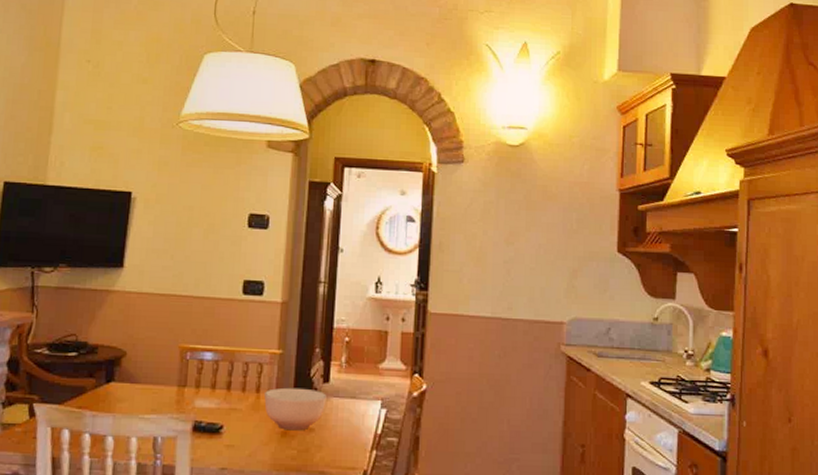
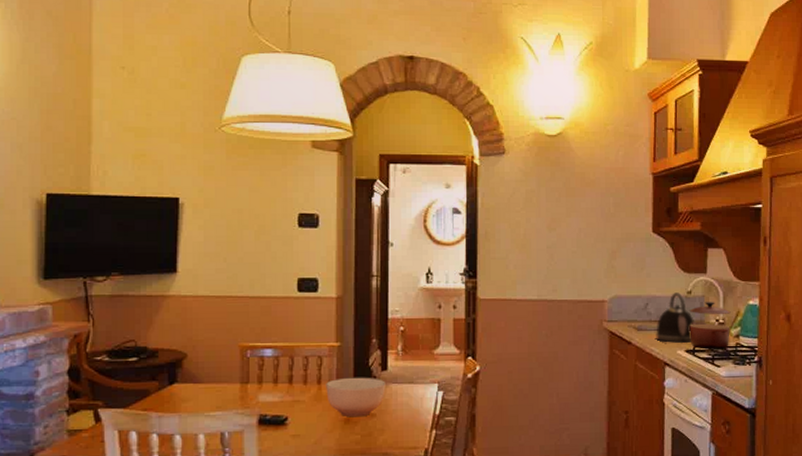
kettle: none [618,318,660,375] -> present [656,292,694,344]
saucepan: none [655,330,701,385] -> present [689,302,731,351]

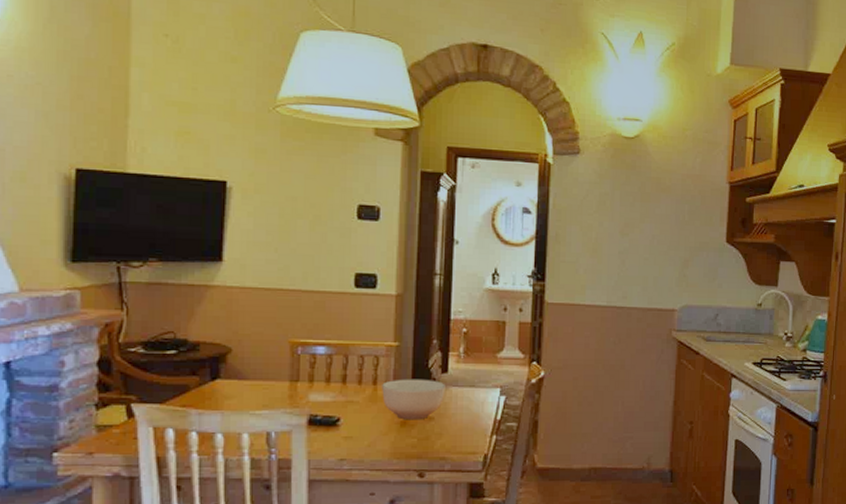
kettle: present [656,292,694,344] -> none [724,304,763,356]
saucepan: present [689,302,731,351] -> none [758,315,799,364]

